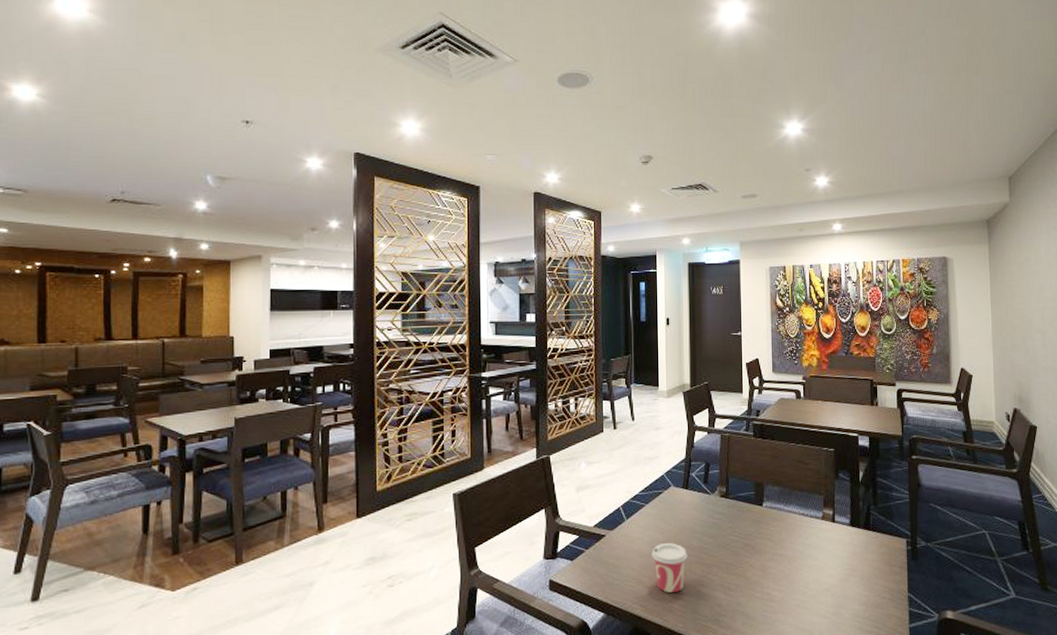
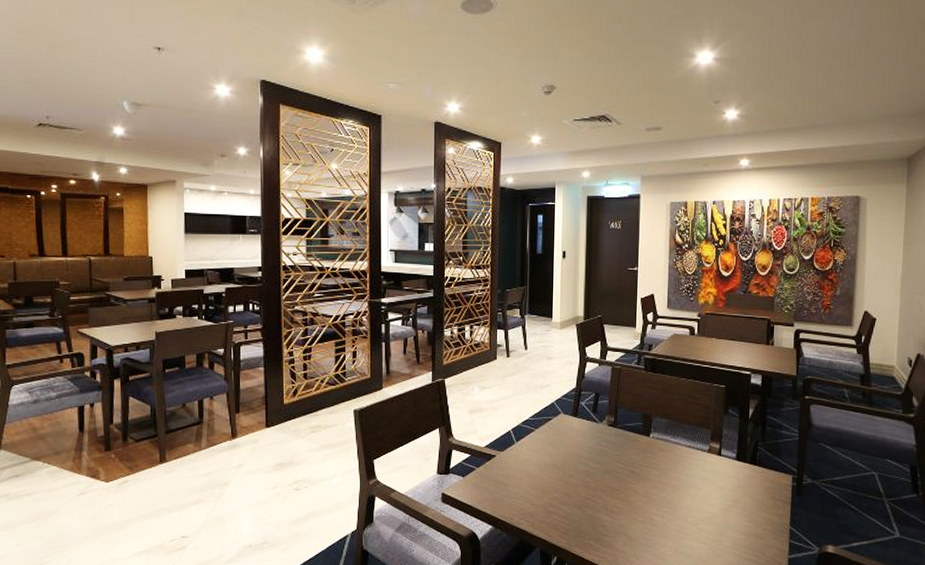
cup: present [652,543,688,593] -> none [539,466,574,512]

